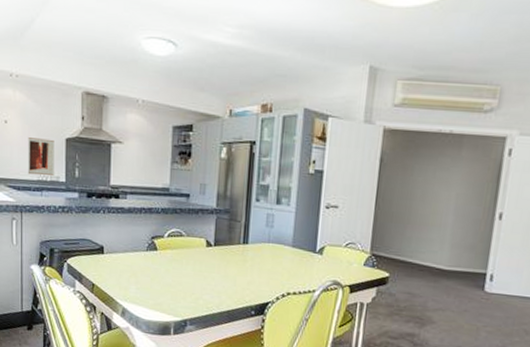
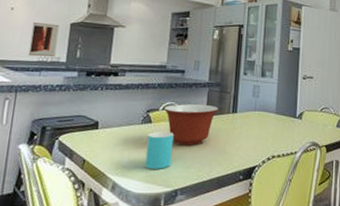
cup: none [152,259,181,298] -> present [144,131,174,169]
mixing bowl: none [169,231,228,276] -> present [163,104,219,146]

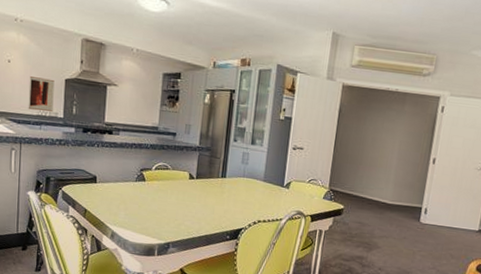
cup: present [144,131,174,169] -> none [139,189,166,224]
mixing bowl: present [163,104,219,146] -> none [156,165,209,205]

